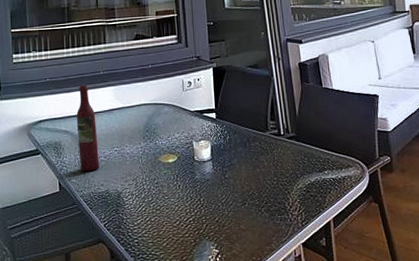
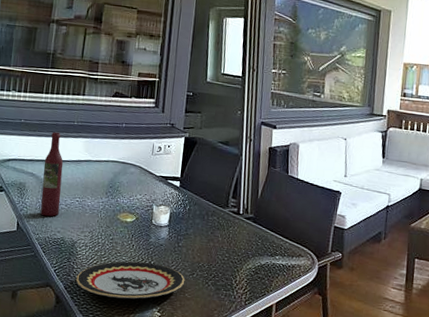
plate: none [128,200,238,243] -> present [76,261,185,299]

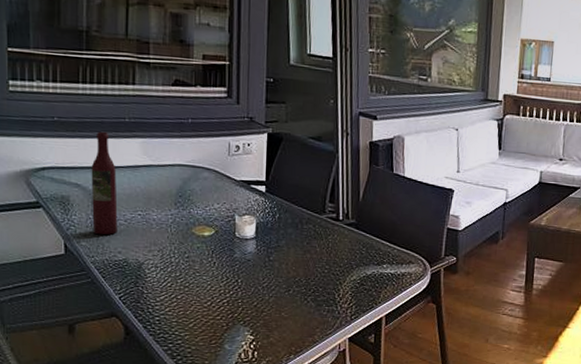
plate: present [76,261,185,299] -> none [148,281,280,324]

